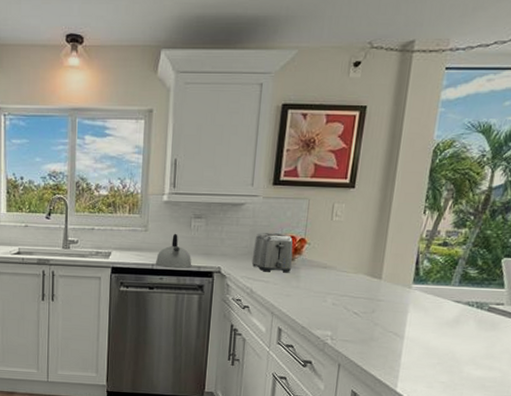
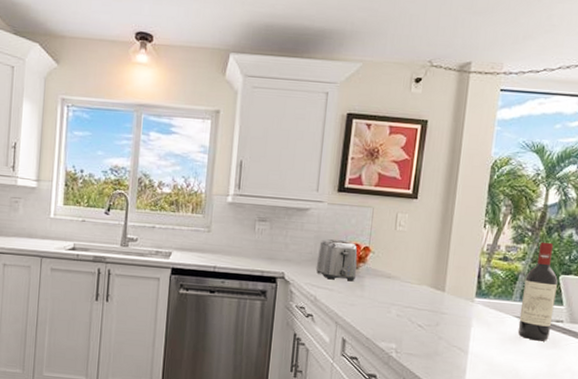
kettle: present [155,233,192,268] -> none [217,235,255,273]
wine bottle: none [455,225,500,324] -> present [517,242,558,342]

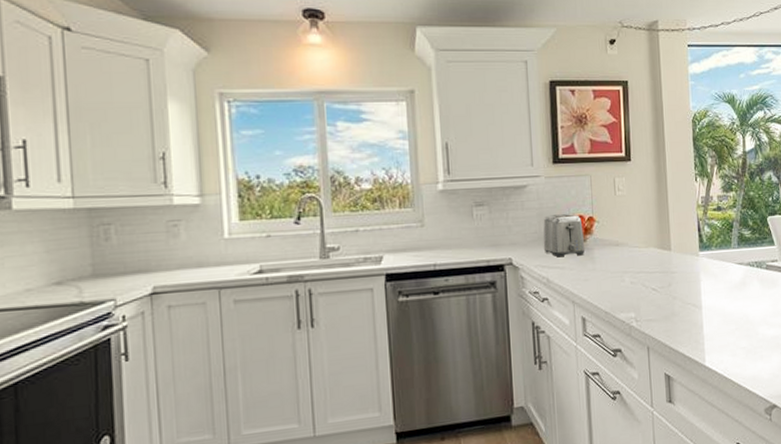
wine bottle: present [517,242,558,342] -> none [739,187,769,284]

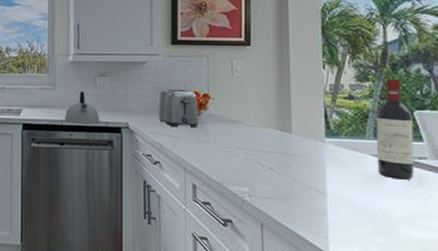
kettle: none [437,225,480,267] -> present [64,90,100,124]
wine bottle: none [739,187,769,284] -> present [376,78,414,180]

